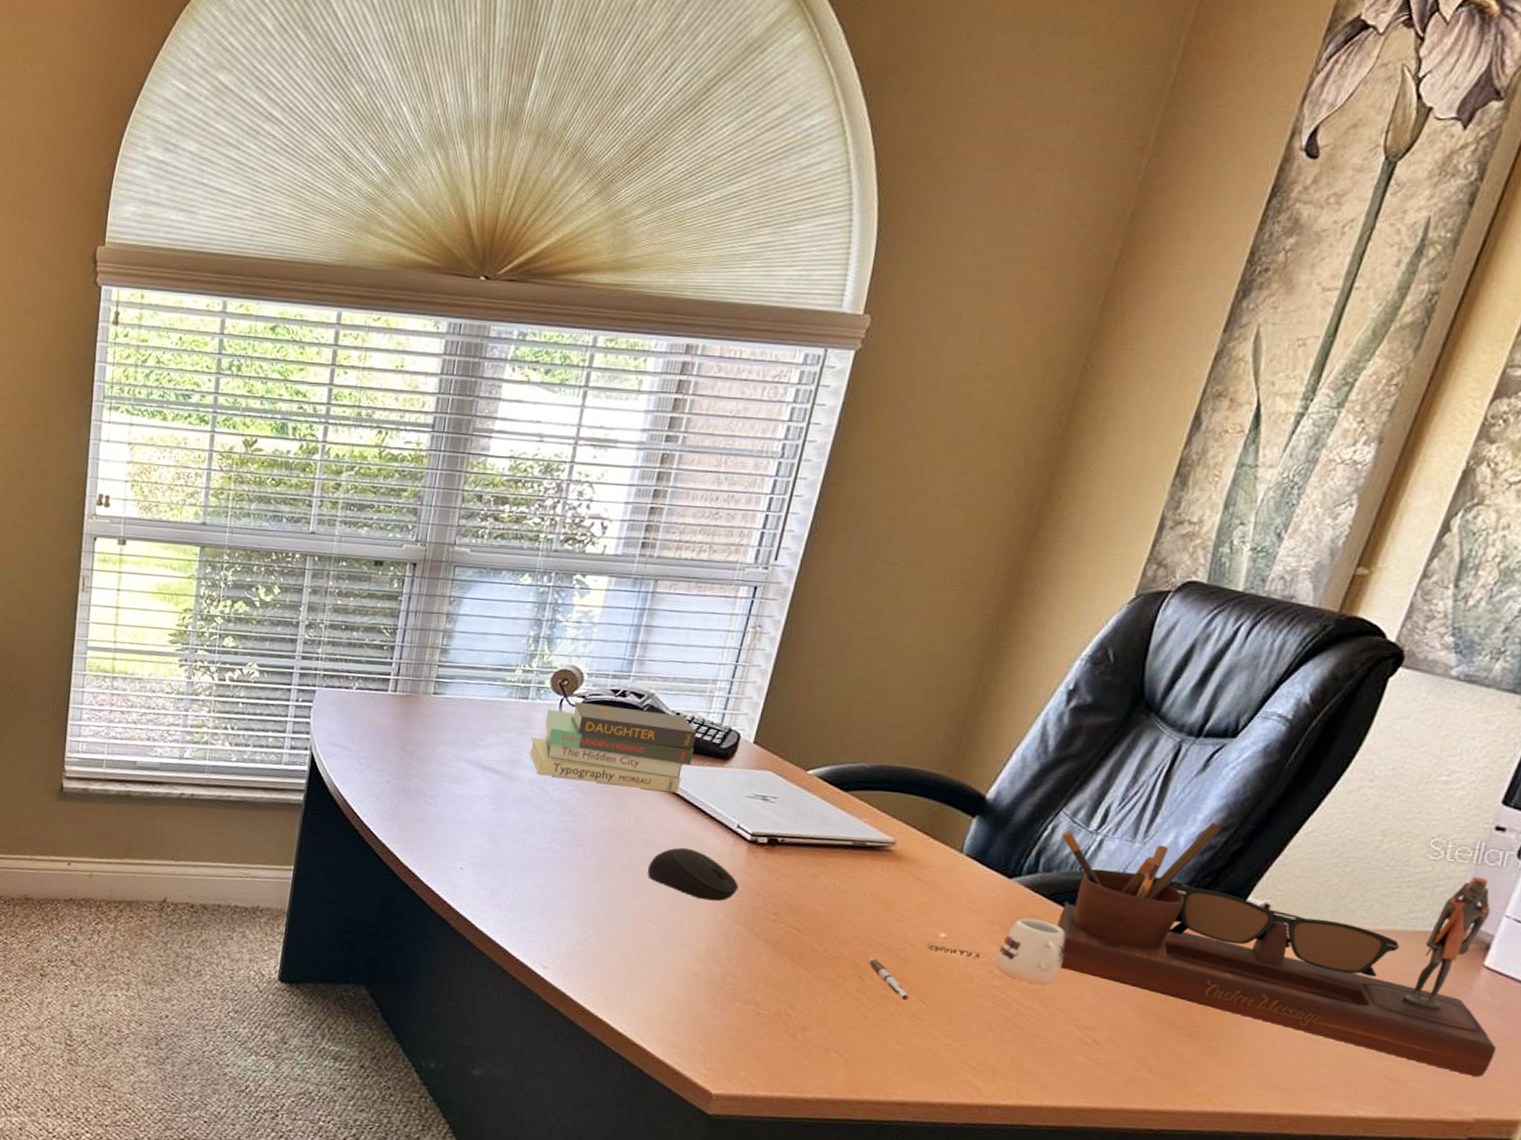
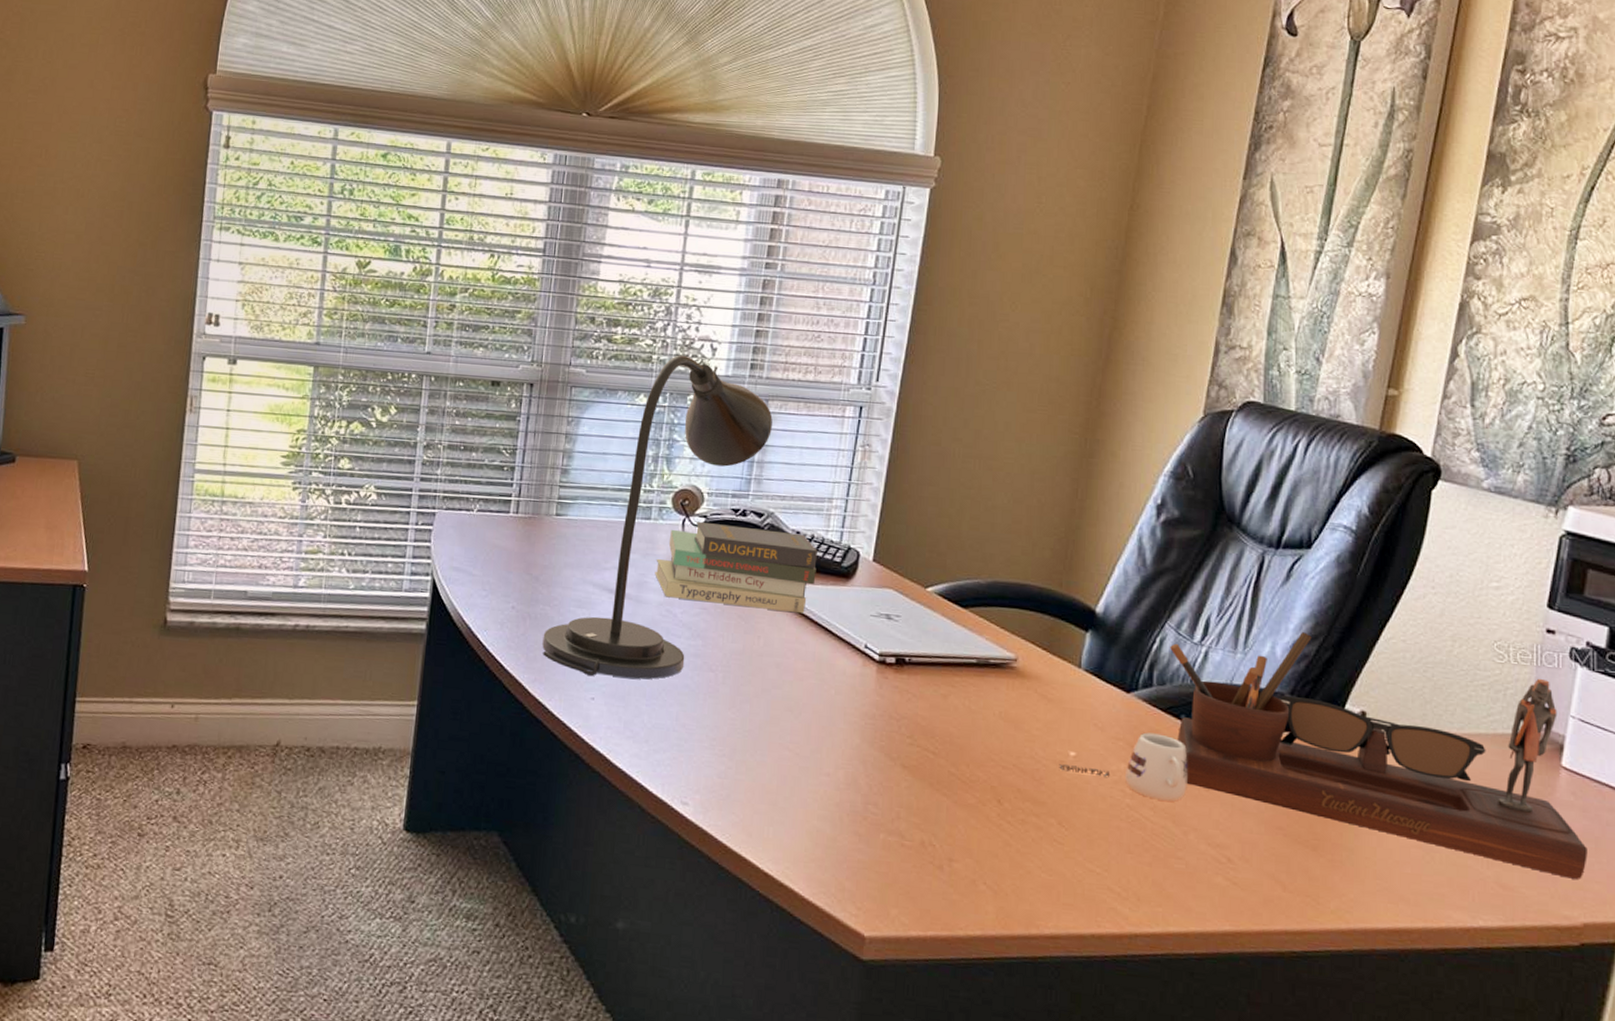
desk lamp: none [414,533,661,852] -> present [542,355,773,680]
computer mouse: present [647,847,739,901] -> none [780,669,872,726]
pen: present [868,956,909,1001] -> none [1004,779,1048,825]

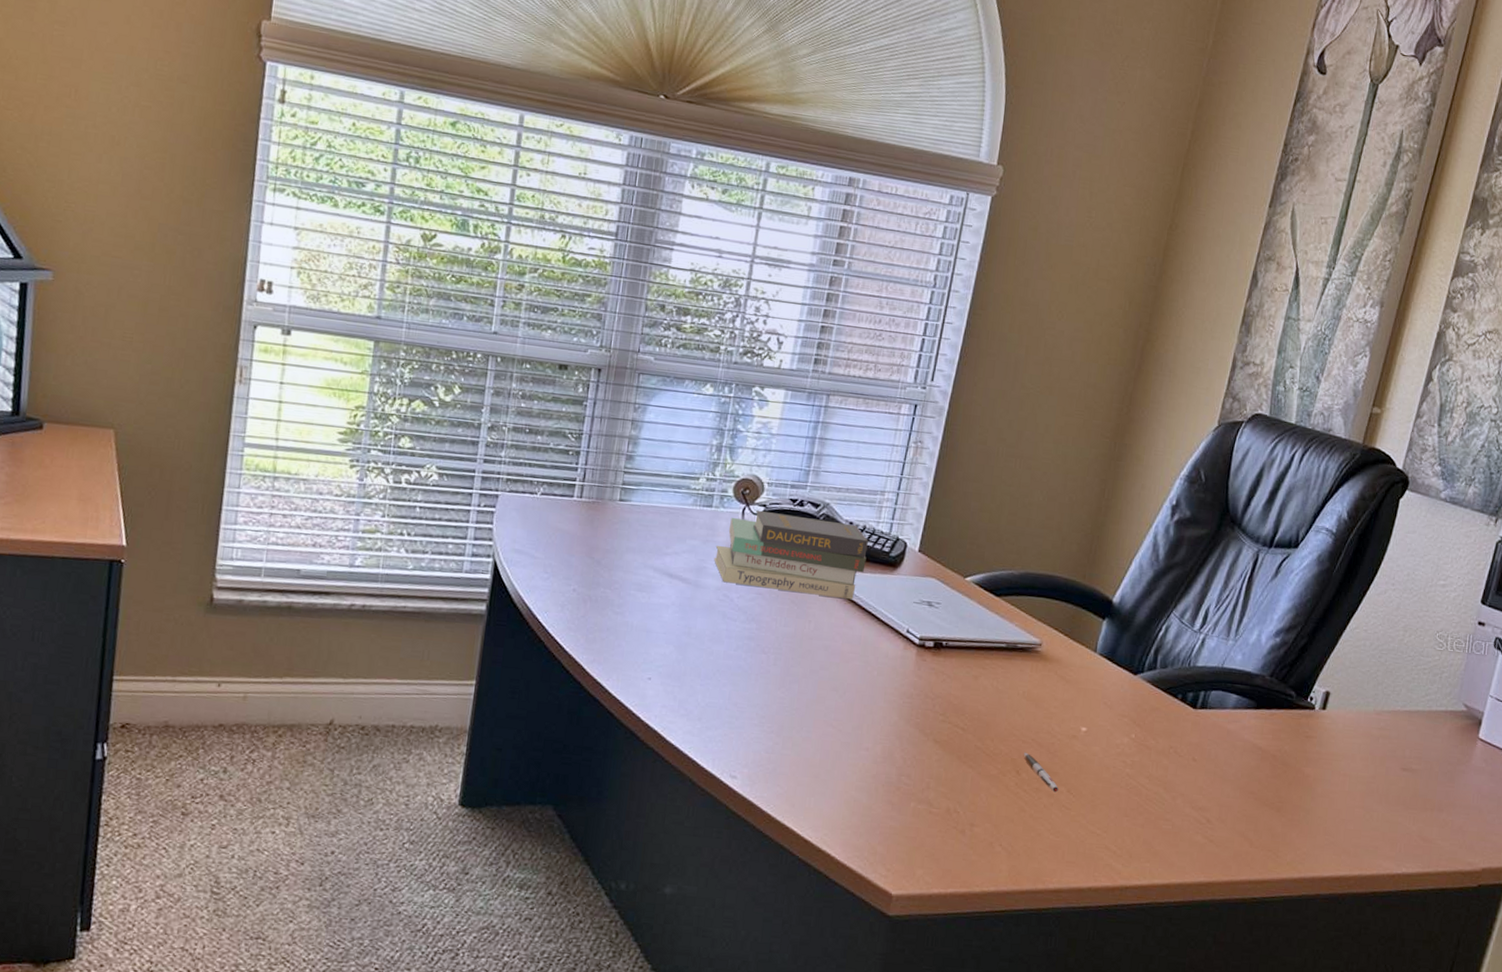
desk lamp: present [542,355,773,680] -> none [602,347,833,661]
pen: none [1004,779,1048,825] -> present [1023,752,1059,793]
mug: present [1059,732,1188,802] -> none [1071,710,1181,771]
desk organizer: present [1170,632,1588,879] -> none [1173,622,1491,832]

